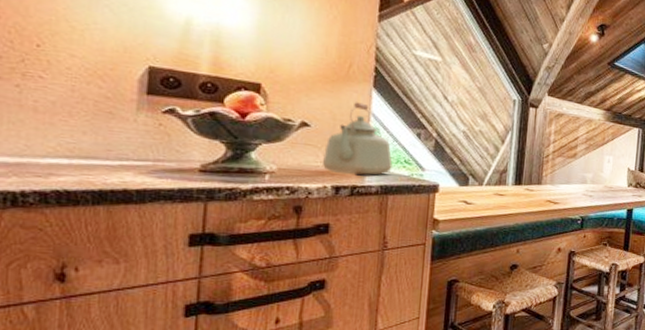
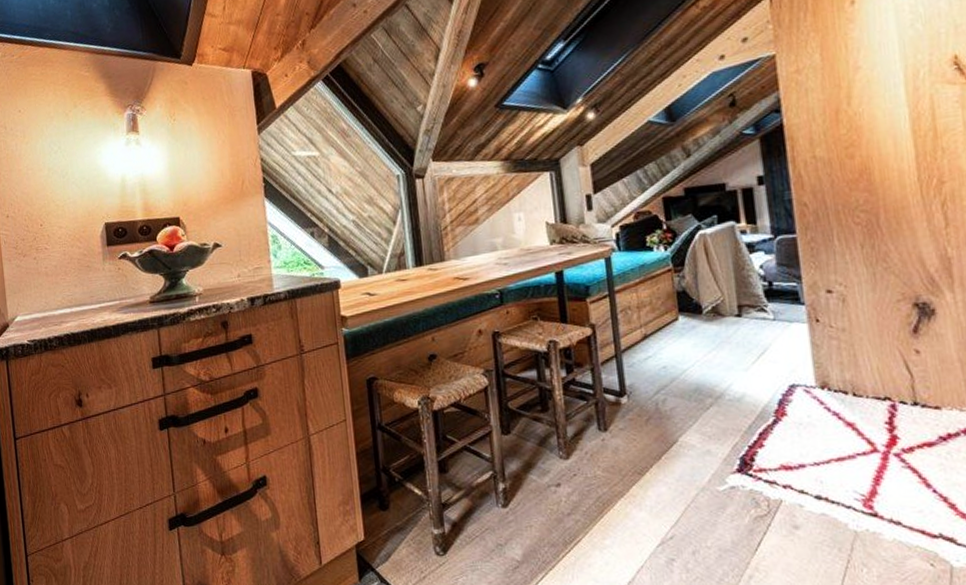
kettle: present [321,102,393,176] -> none [235,214,295,286]

